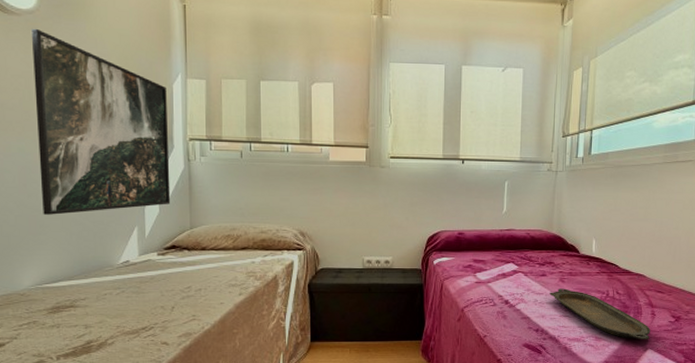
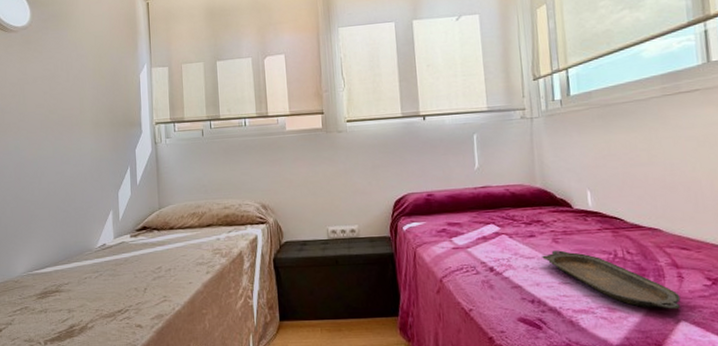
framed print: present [30,28,171,215] -> none [25,41,141,205]

